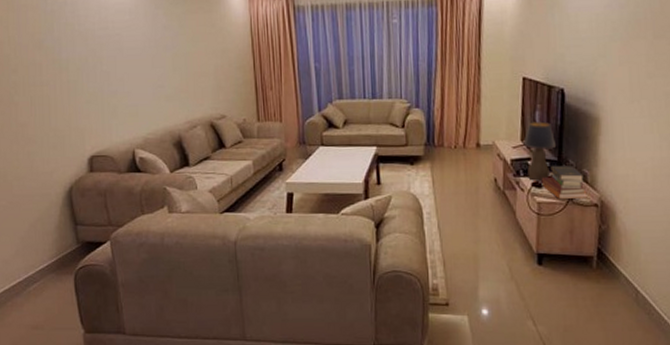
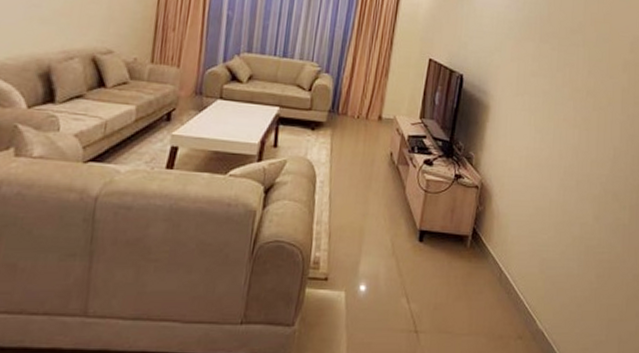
table lamp: present [523,121,557,182] -> none [421,101,450,161]
books: present [541,165,588,199] -> none [432,145,471,179]

